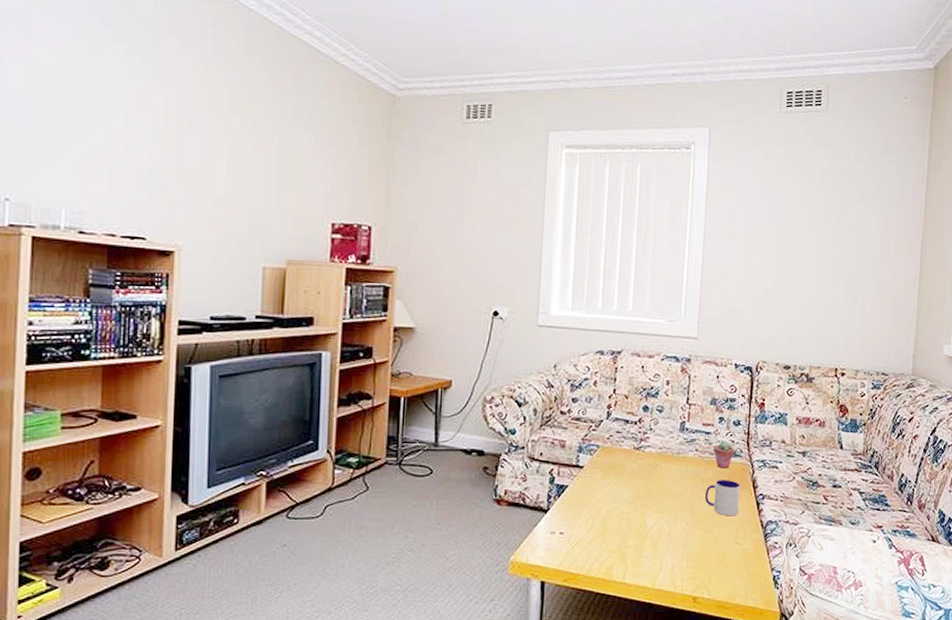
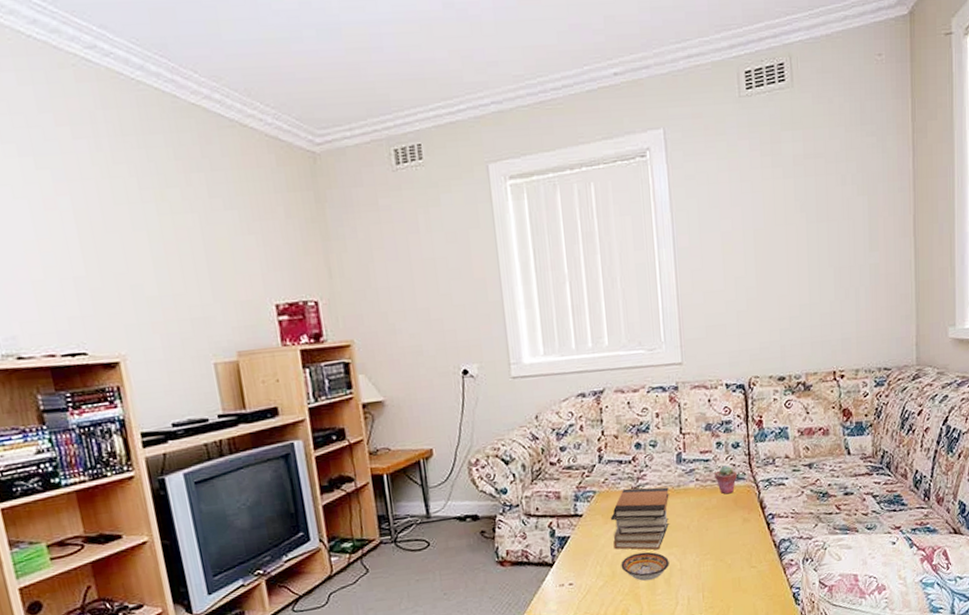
book stack: none [608,448,669,512] -> present [610,487,669,550]
bowl: none [612,512,659,542] -> present [621,551,669,581]
mug: present [704,480,740,516] -> none [711,504,749,542]

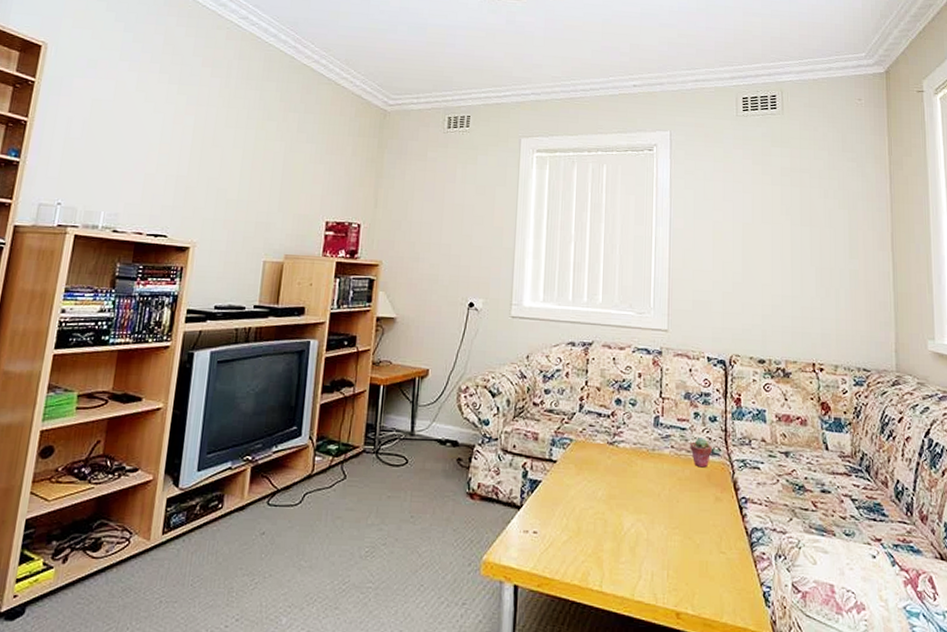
book stack: present [610,487,669,550] -> none [583,442,643,513]
bowl: present [621,551,669,581] -> none [587,512,636,546]

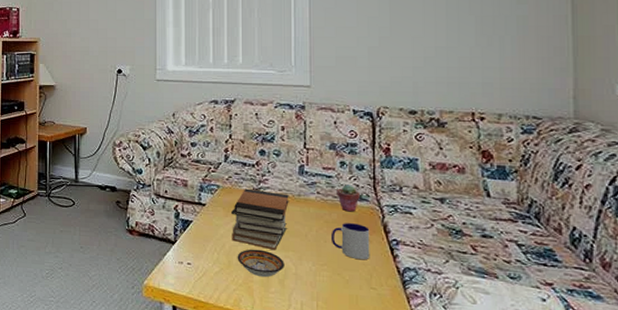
book stack: none [583,442,643,513] -> present [230,188,289,251]
bowl: none [587,512,636,546] -> present [237,249,284,278]
mug: none [683,480,721,521] -> present [330,223,370,260]

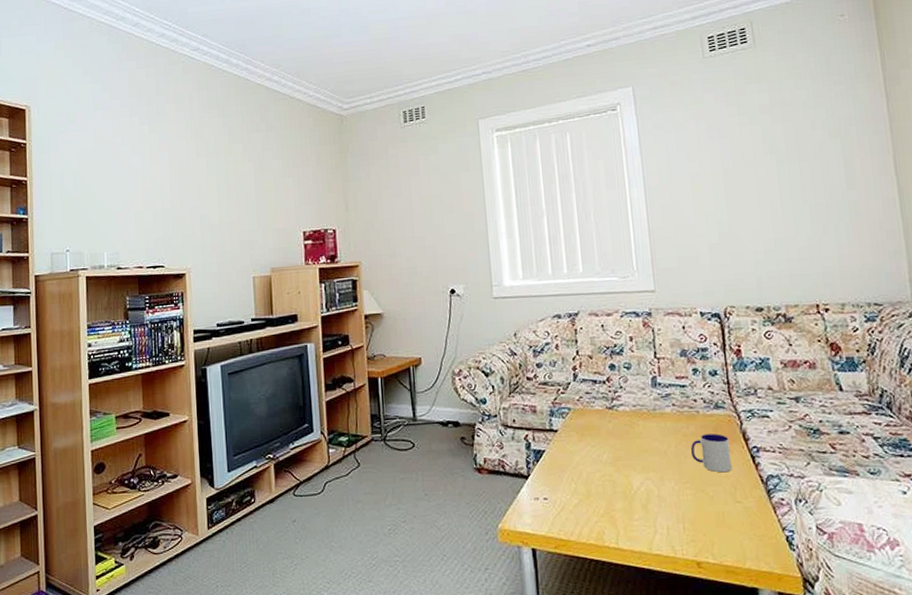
book stack: present [230,188,289,251] -> none [584,408,645,473]
bowl: present [237,249,284,278] -> none [596,473,646,505]
potted succulent: present [337,184,360,212] -> none [692,392,716,422]

